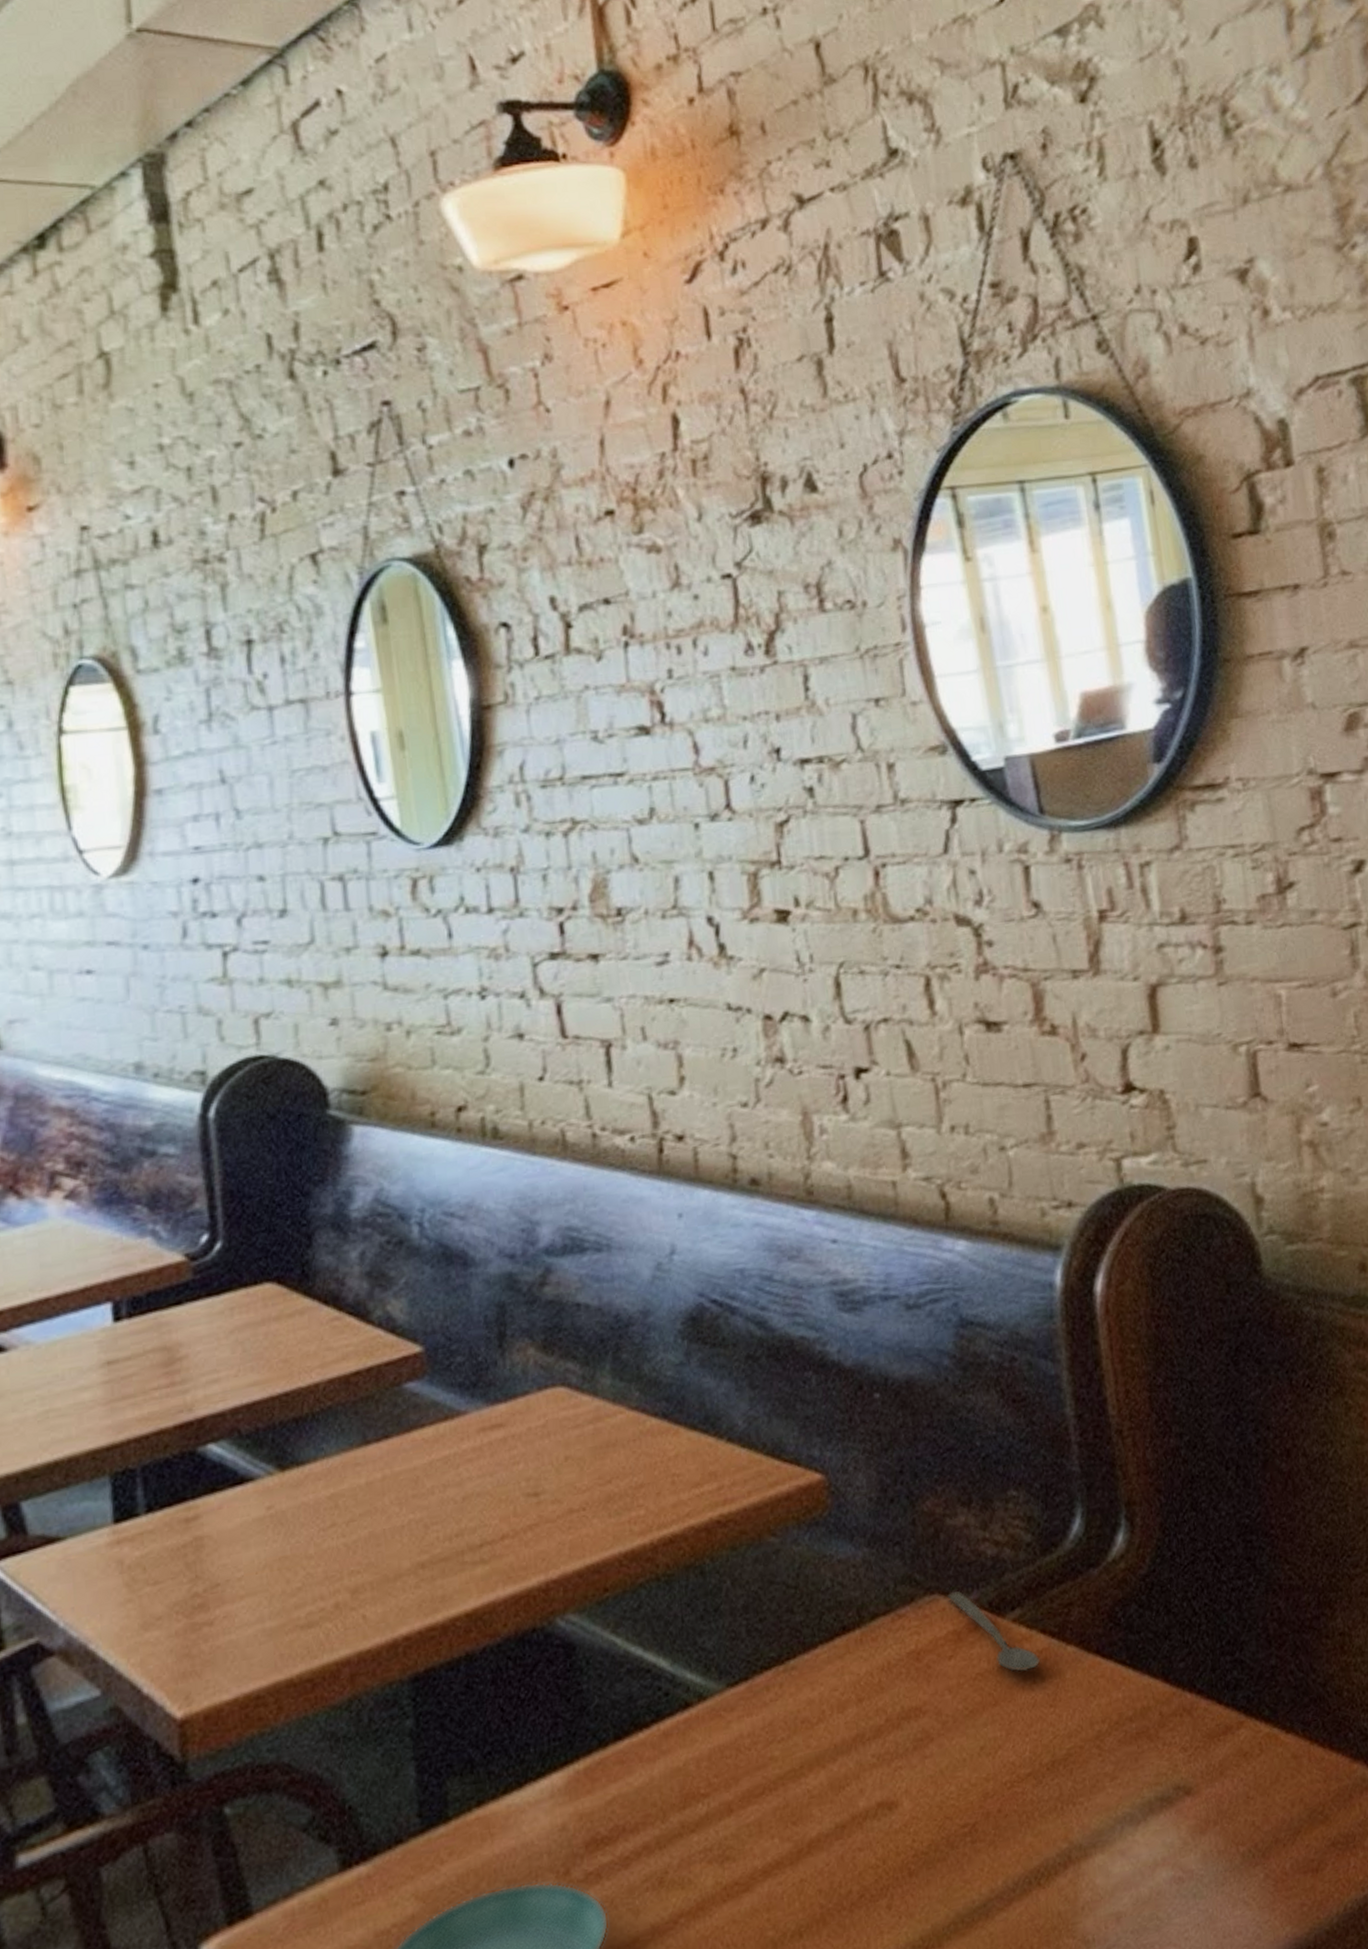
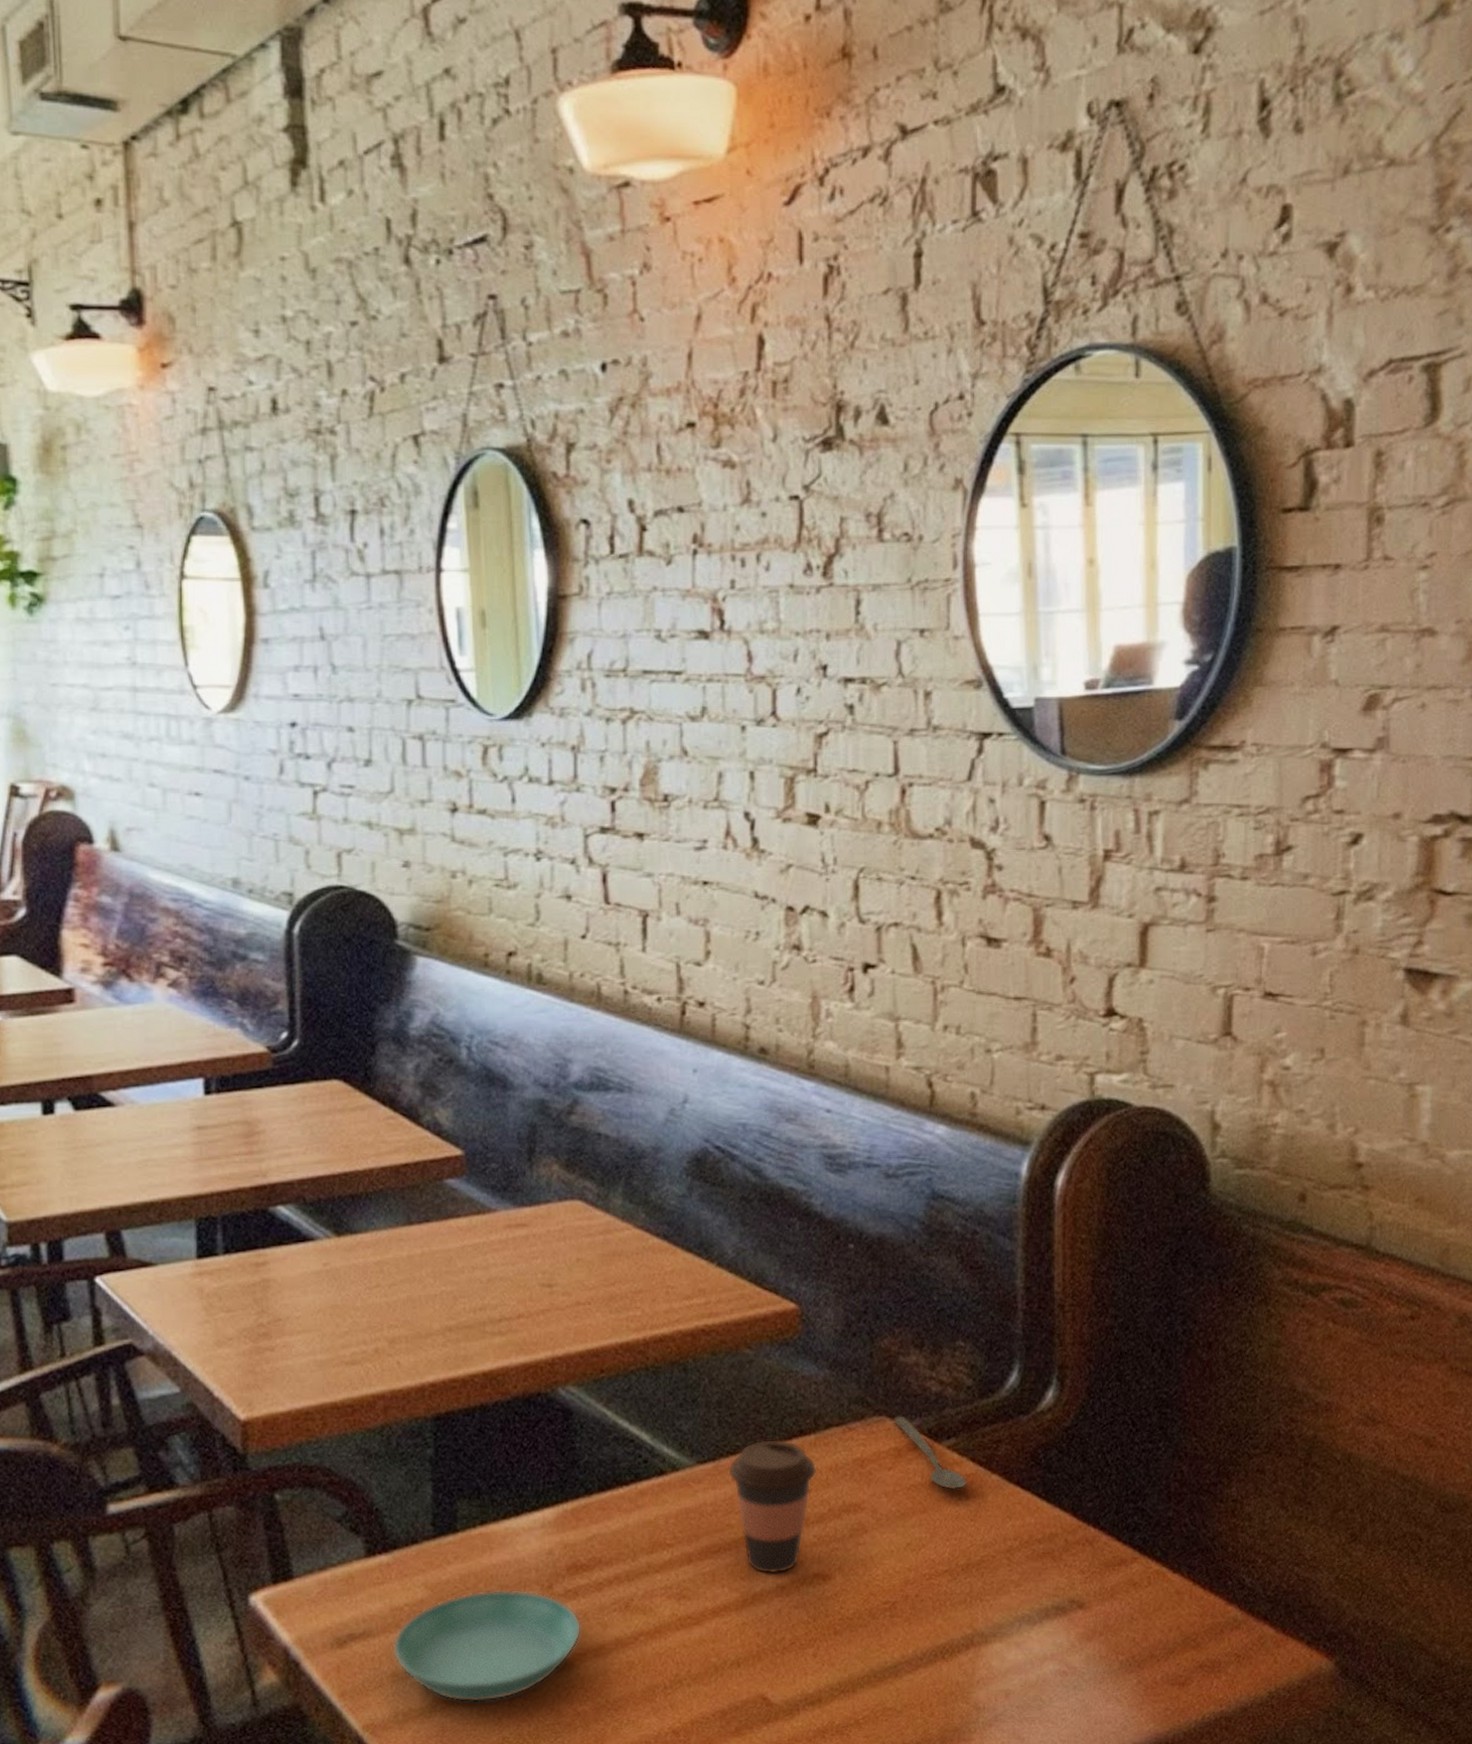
coffee cup: none [763,1641,868,1813] -> present [728,1439,817,1574]

